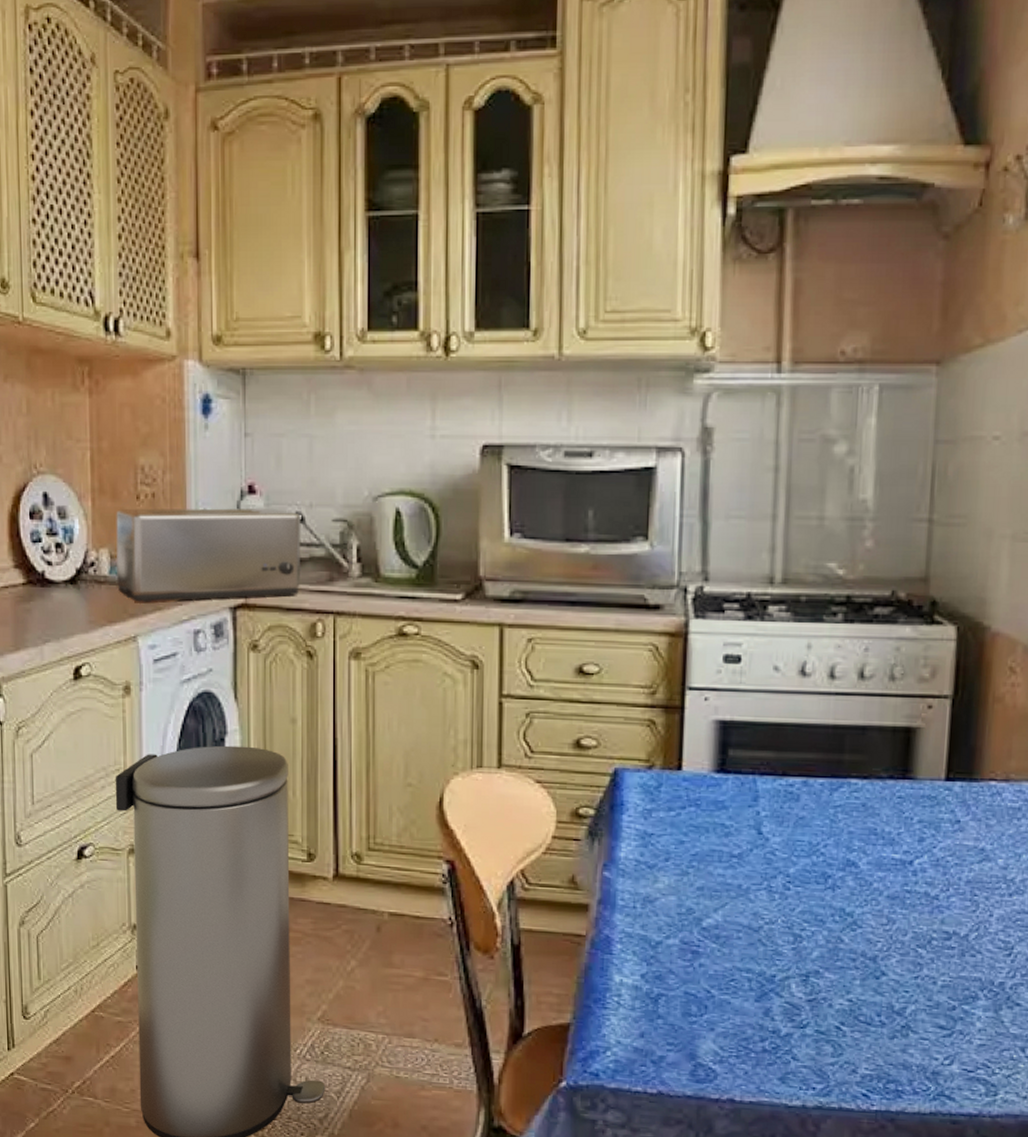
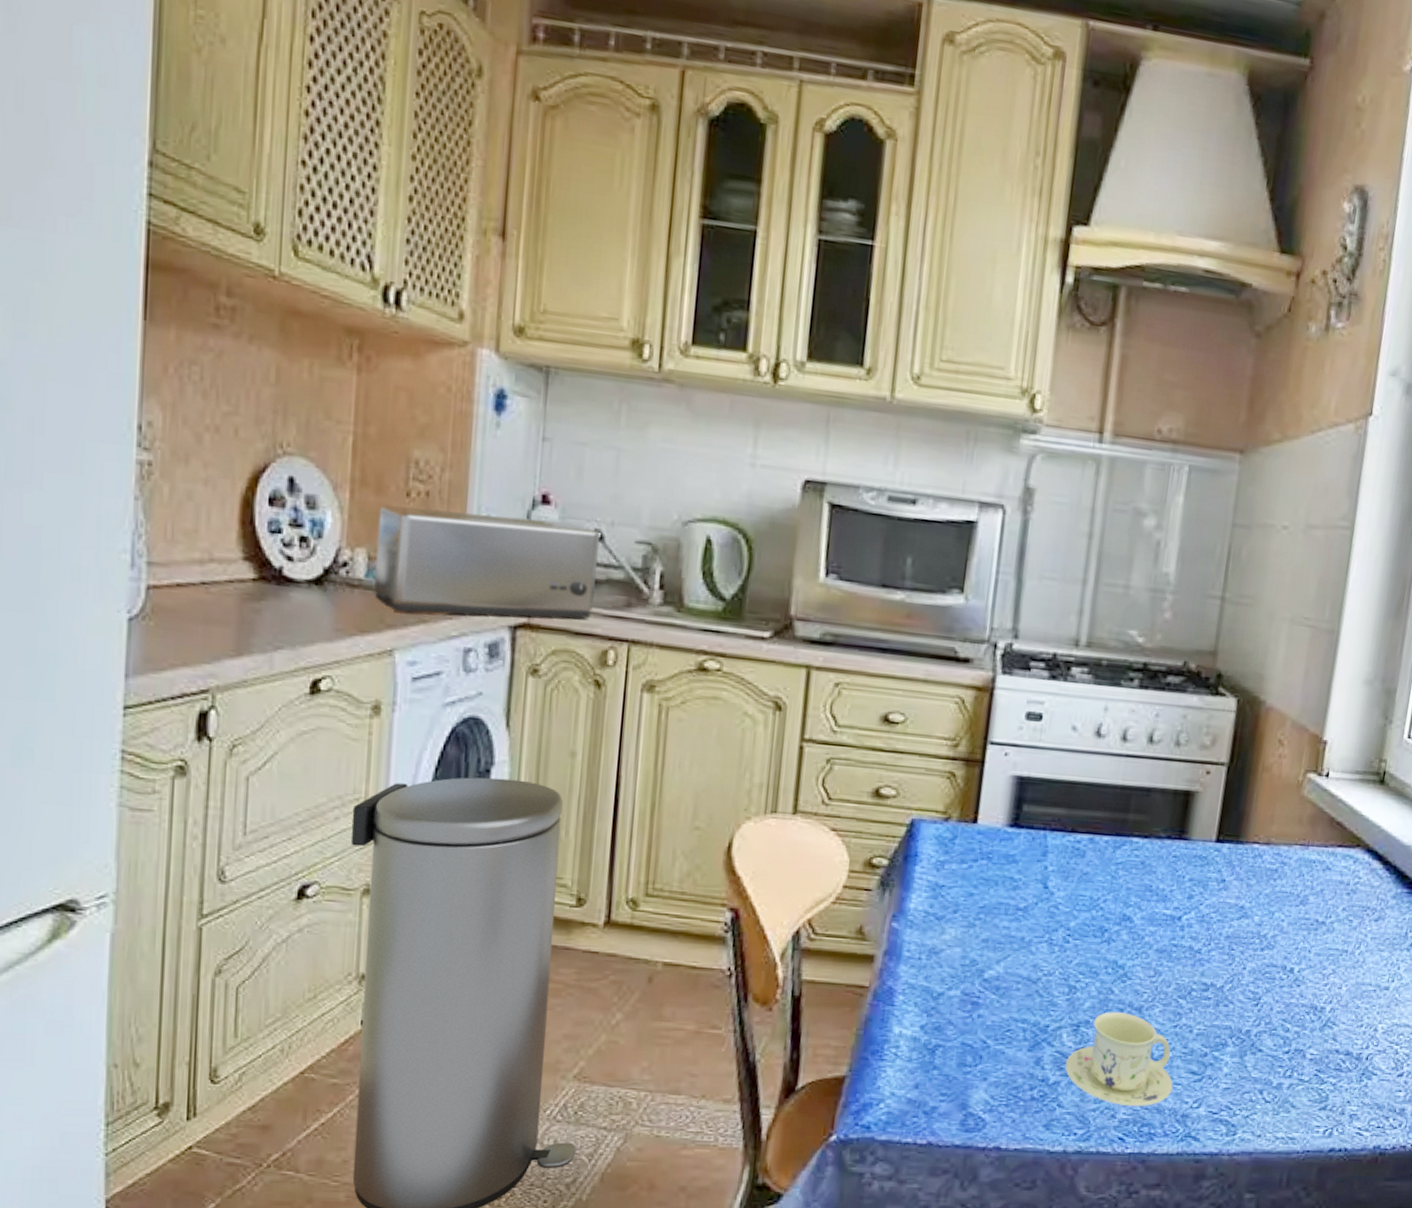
cup and saucer: none [796,961,919,1062] -> present [1065,1012,1173,1107]

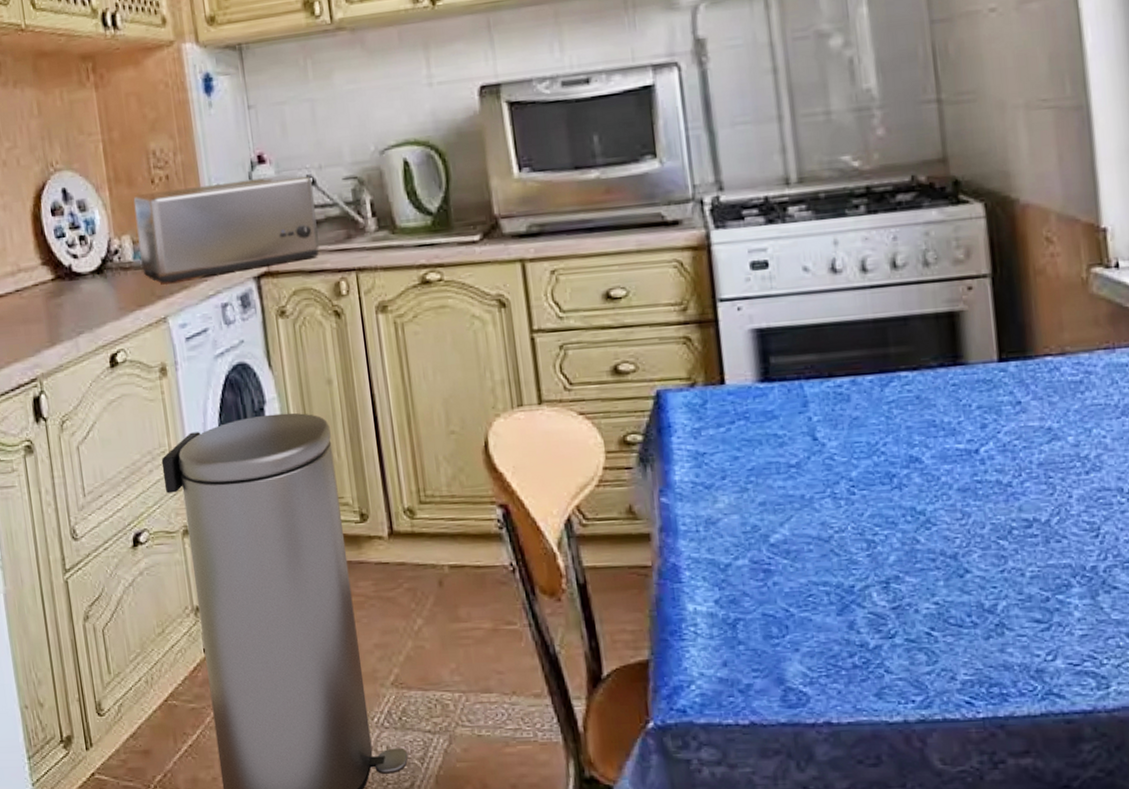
cup and saucer: present [1065,1012,1173,1107] -> none [882,562,1017,666]

